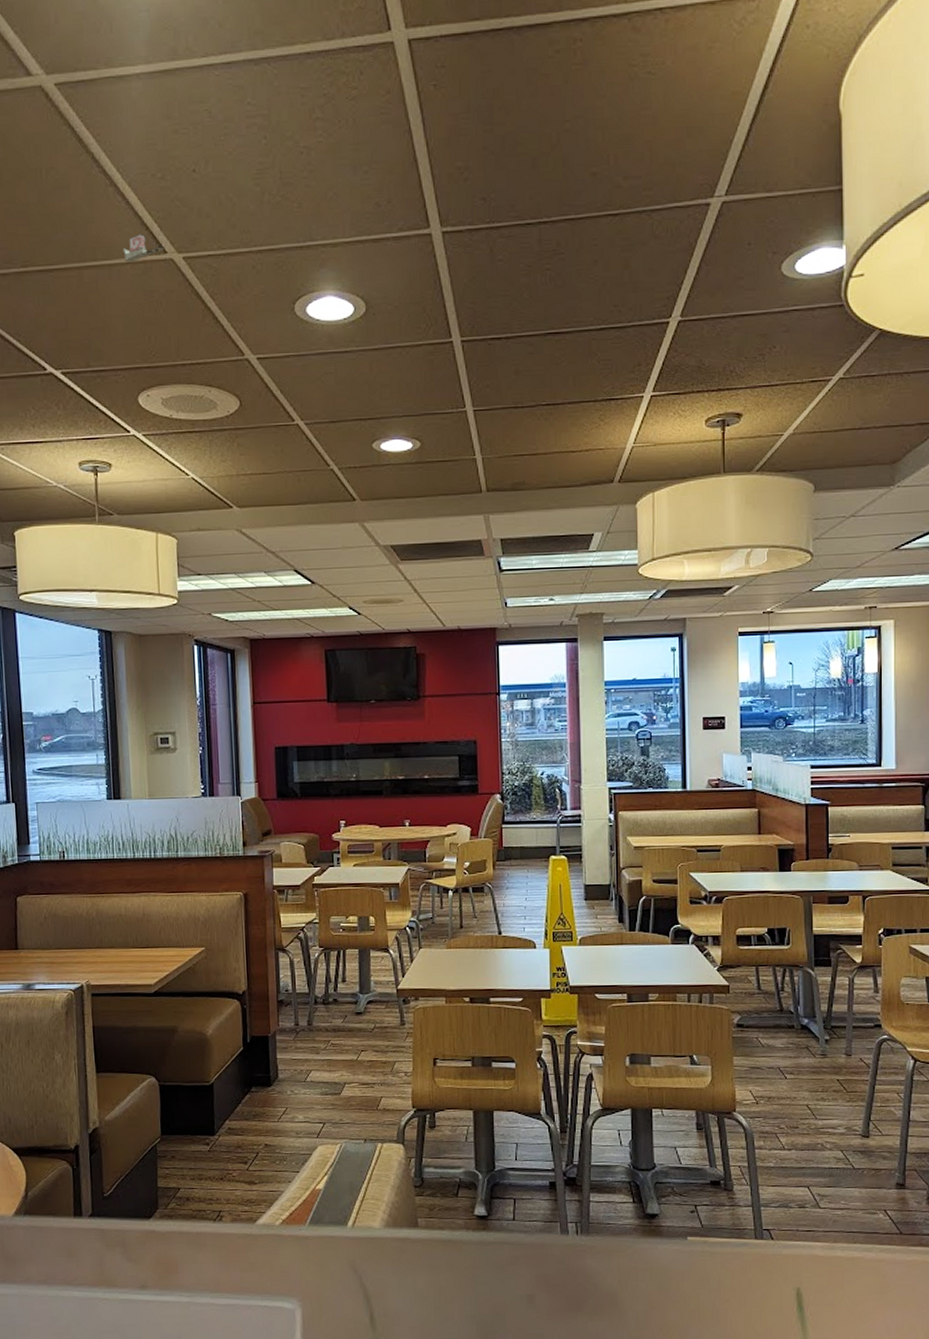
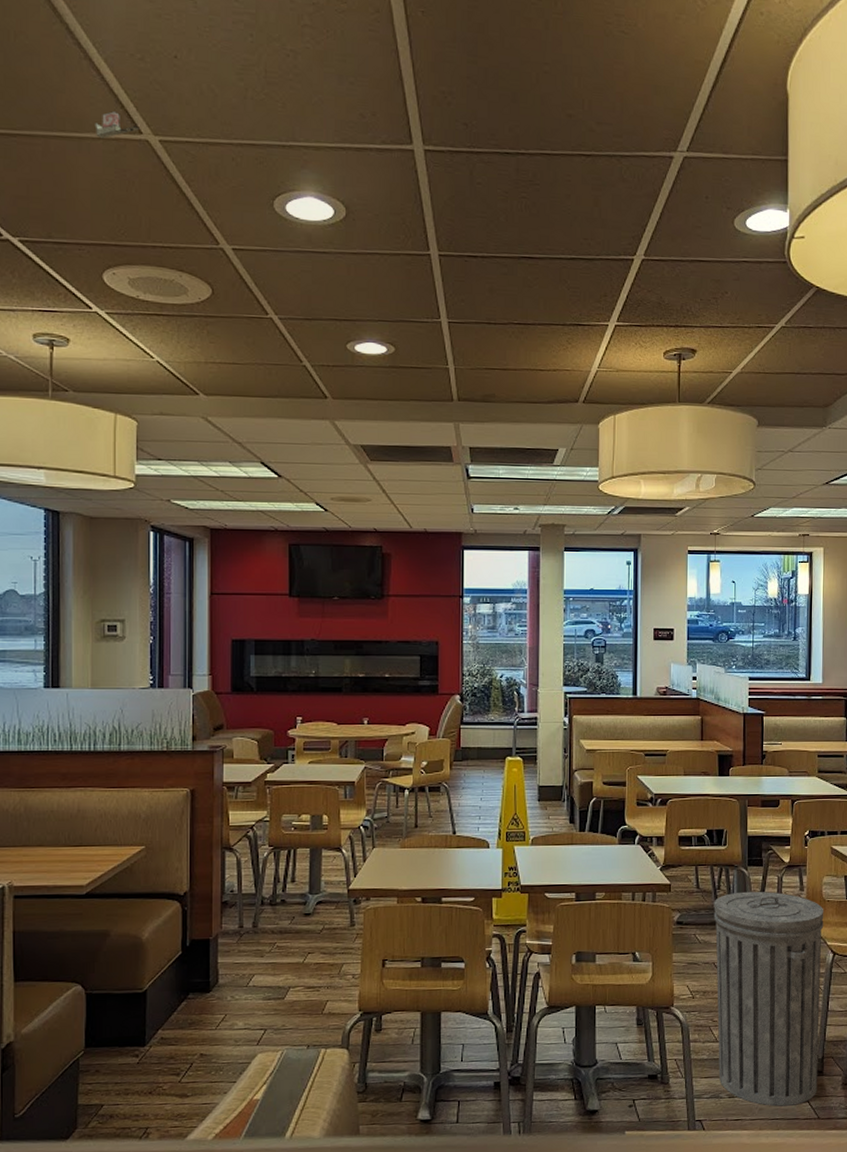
trash can: none [777,993,903,1219] -> present [713,891,824,1107]

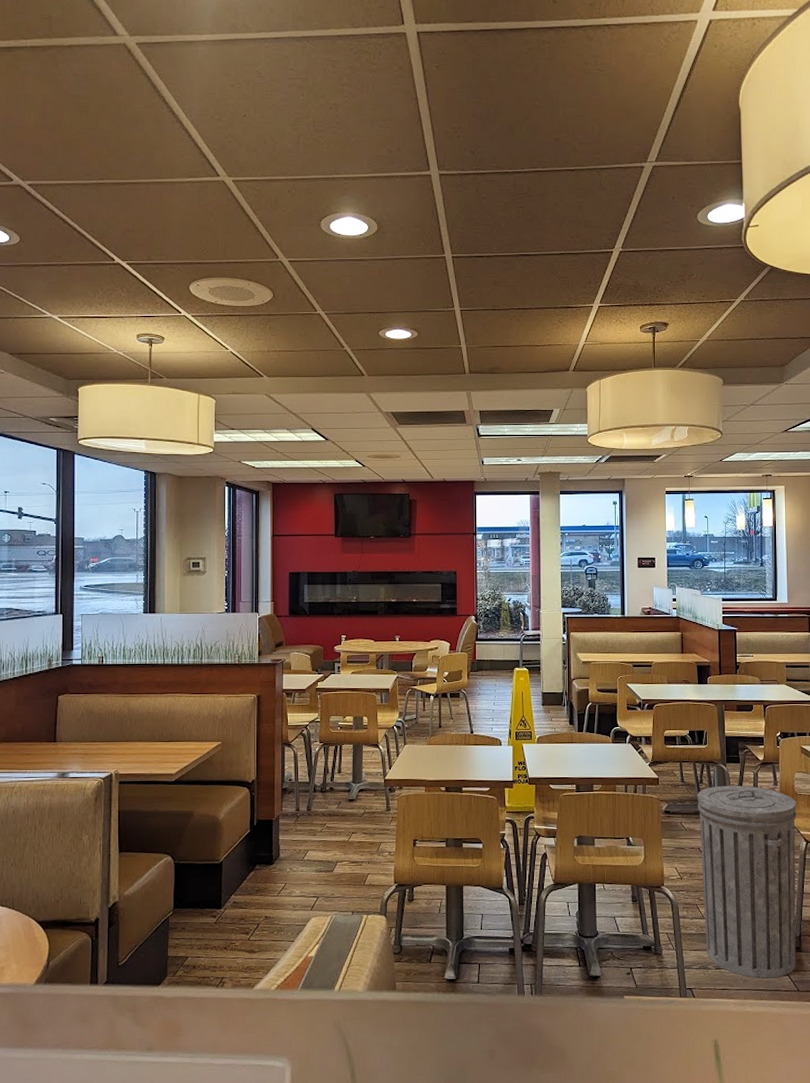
tape dispenser: present [95,111,141,140] -> none [184,161,219,183]

